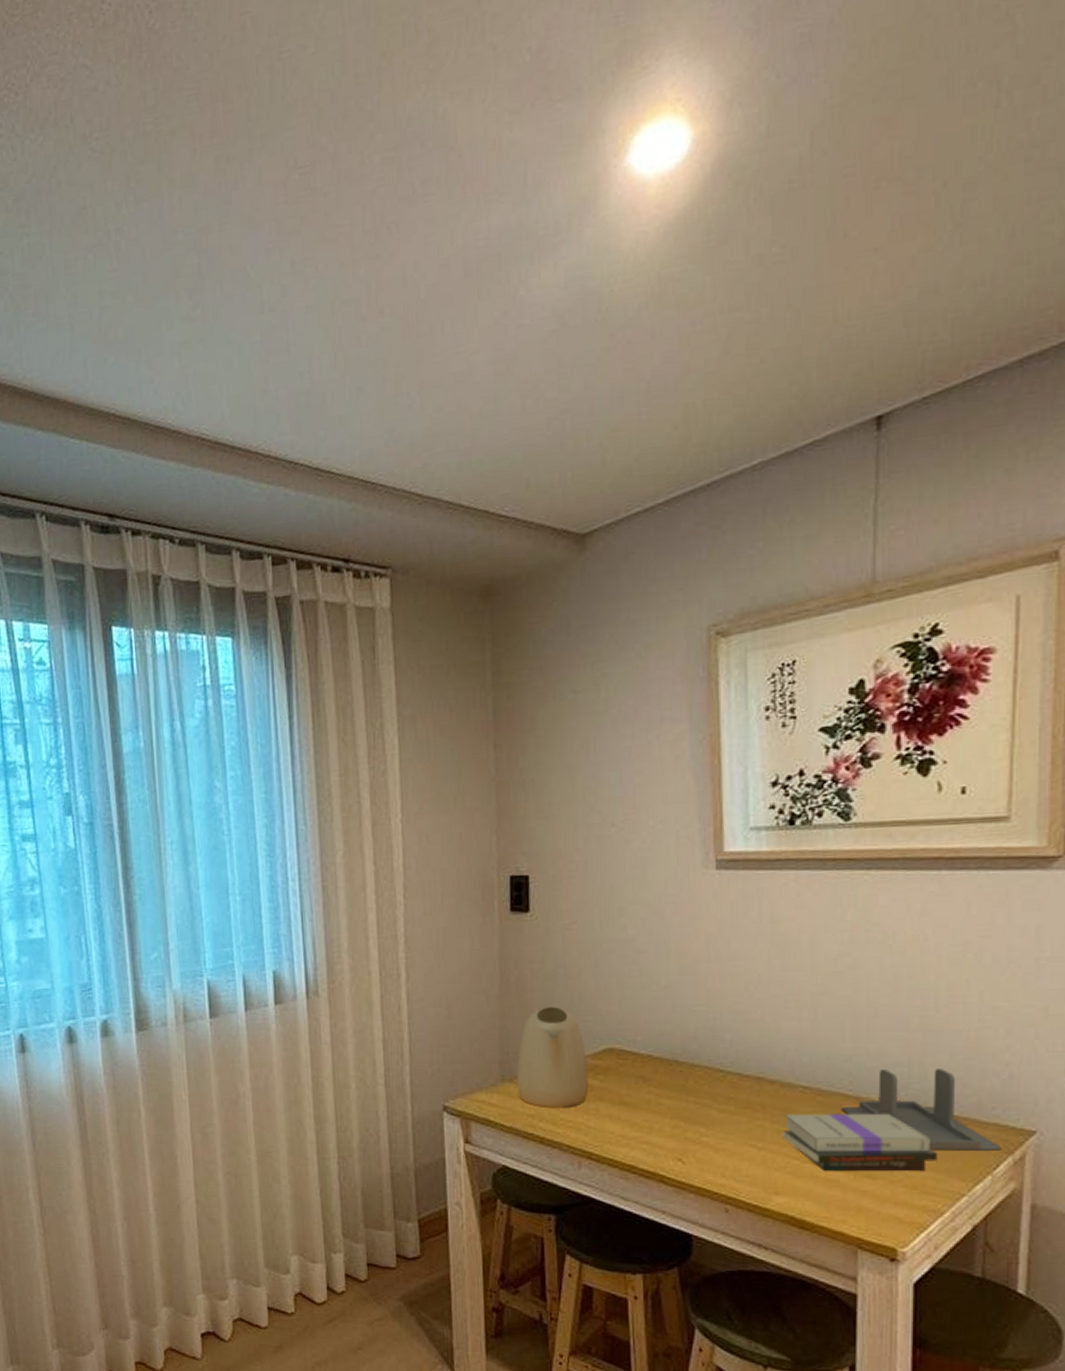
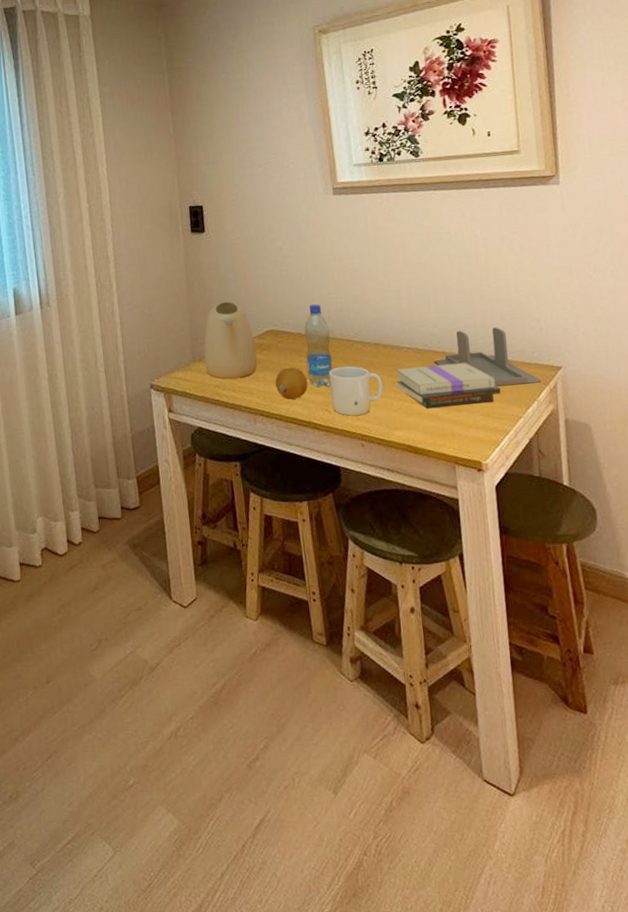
fruit: none [611,1099,657,1141] -> present [275,367,308,399]
bottle: none [657,1018,694,1129] -> present [304,304,333,388]
mug: none [686,1104,764,1172] -> present [328,366,384,417]

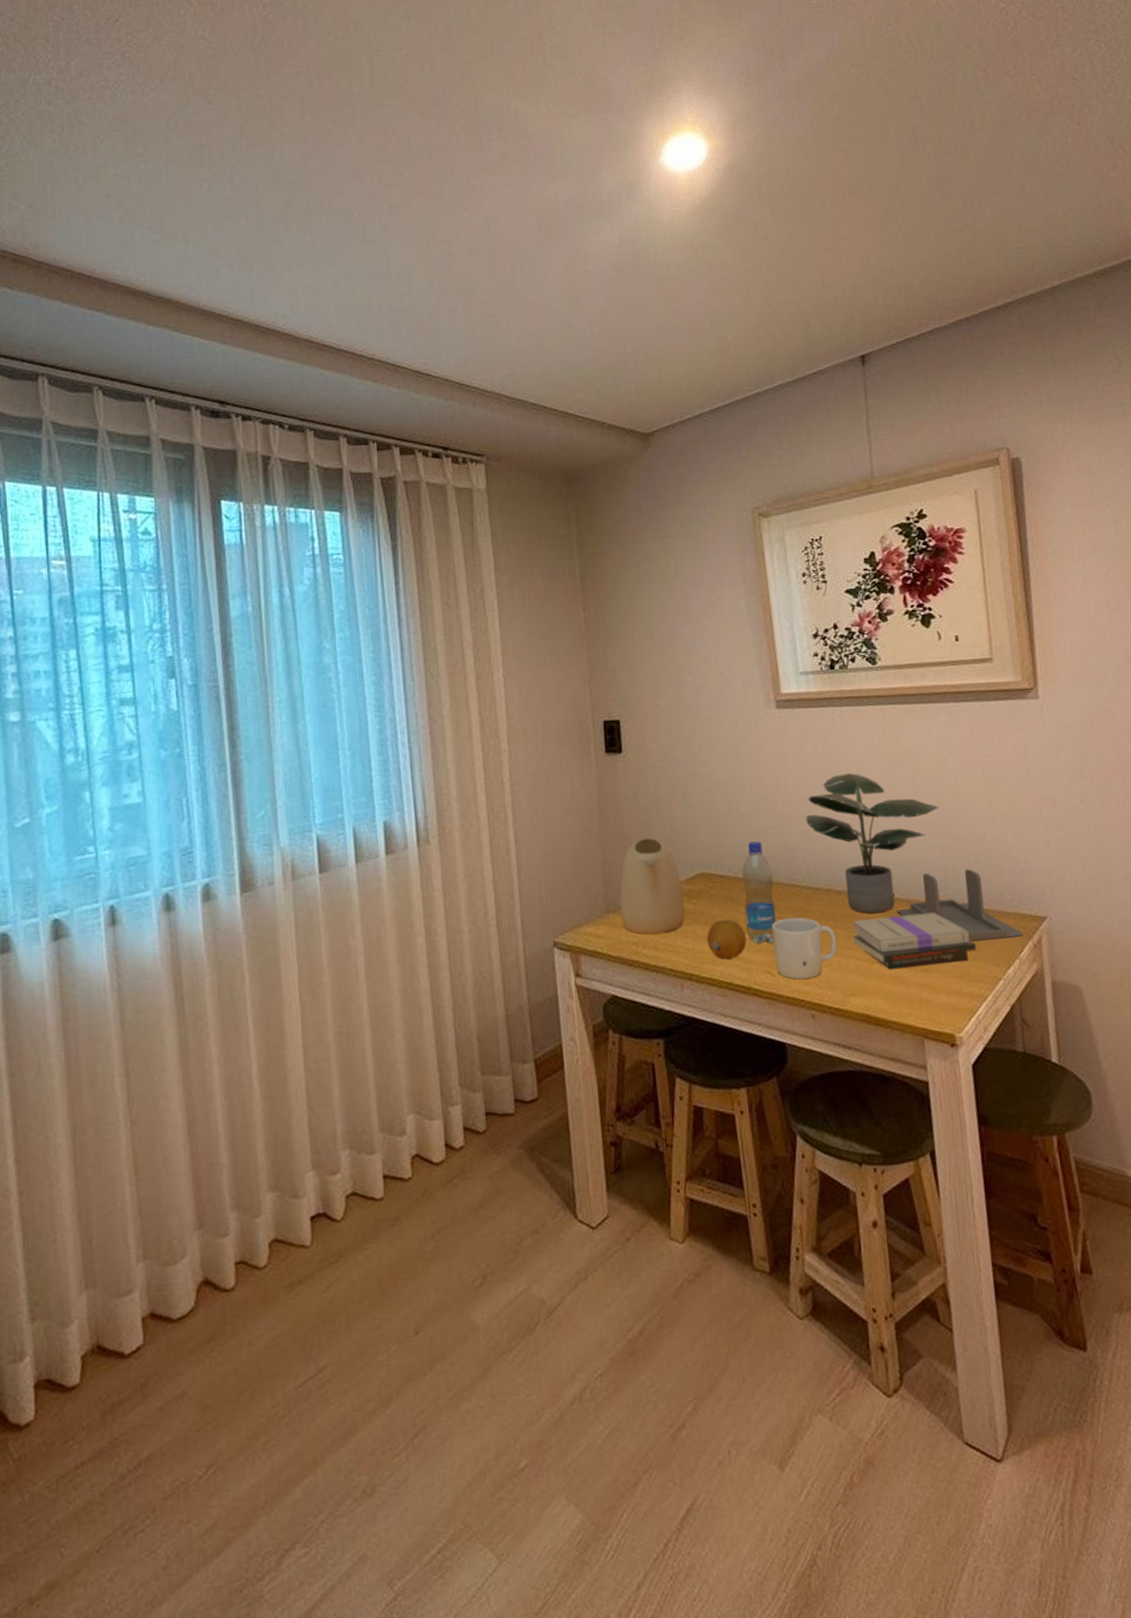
potted plant: none [357,248,471,364] -> present [804,773,939,914]

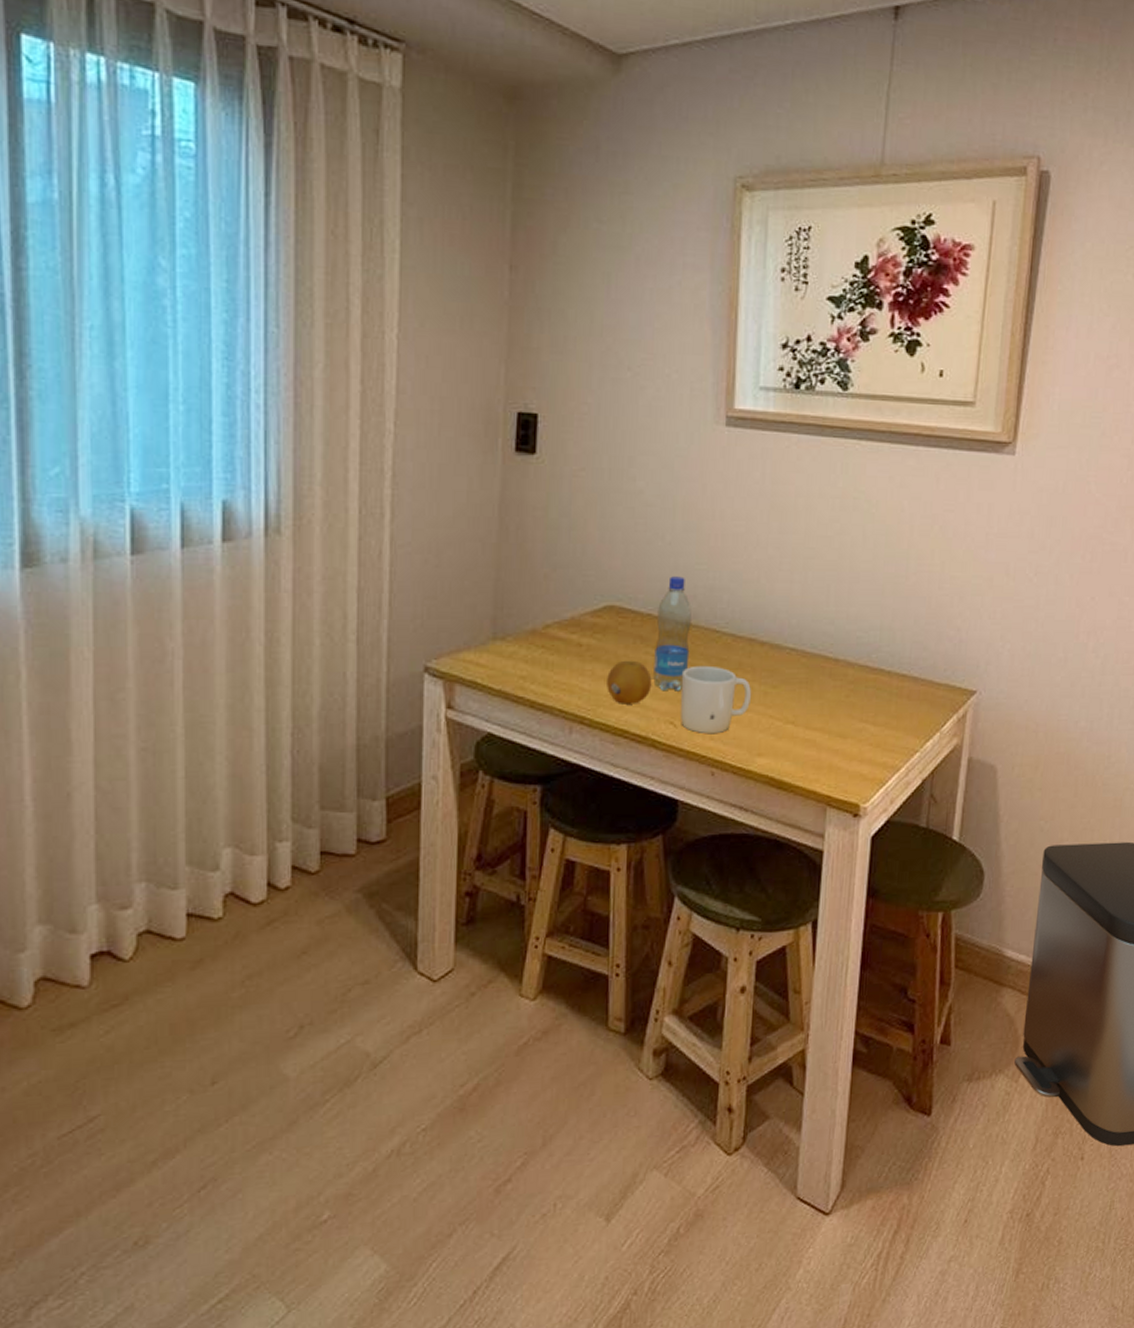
kettle: present [619,837,686,935] -> none [509,558,587,670]
potted plant: present [804,773,939,914] -> none [738,511,887,670]
books: present [852,913,976,970] -> none [768,675,898,732]
napkin holder: present [897,869,1023,942] -> none [822,632,949,710]

